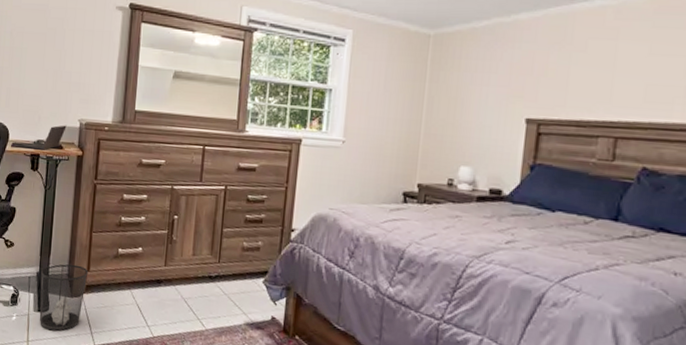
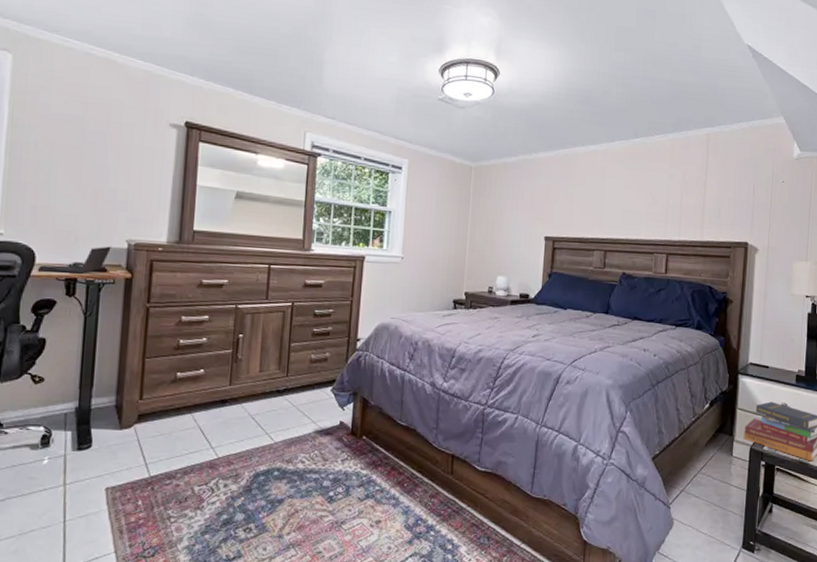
waste bin: present [39,264,89,331] -> none [79,394,141,469]

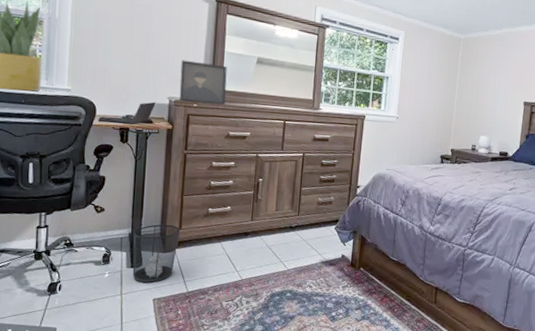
waste bin: none [79,394,141,469] -> present [132,224,181,283]
picture frame: none [140,195,200,248] -> present [179,60,227,105]

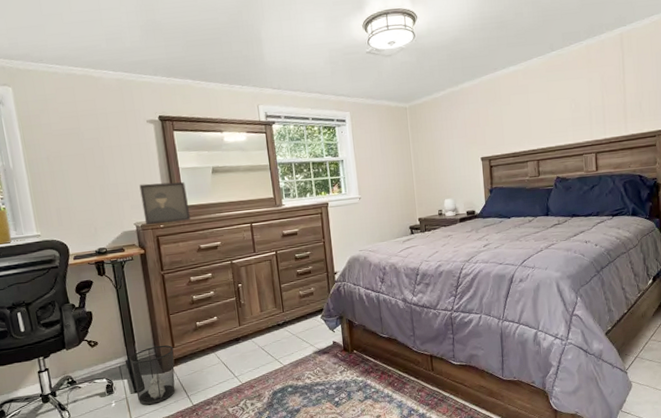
laptop computer: present [108,102,156,124] -> none [82,230,124,259]

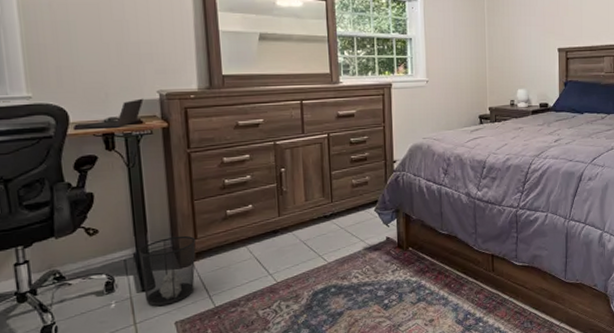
laptop computer: none [82,230,124,259] -> present [86,98,144,129]
picture frame: present [139,182,191,226] -> none [167,45,229,95]

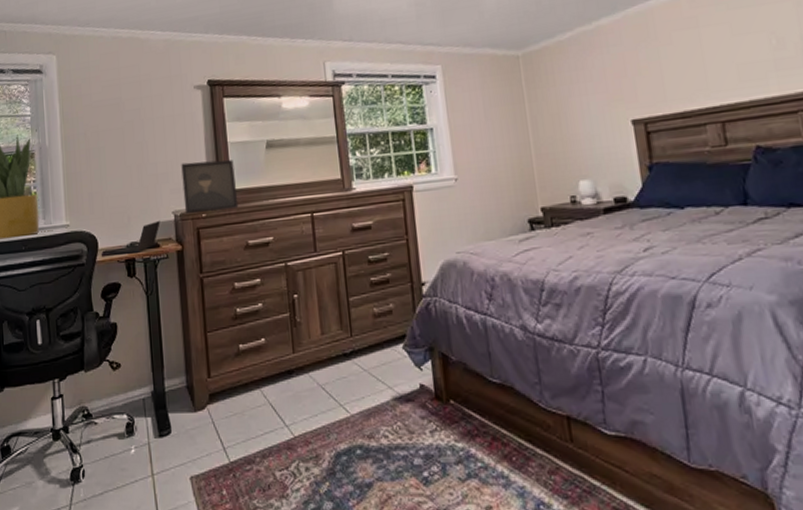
waste bin: present [139,235,196,307] -> none [156,373,210,457]
picture frame: none [167,45,229,95] -> present [181,160,239,215]

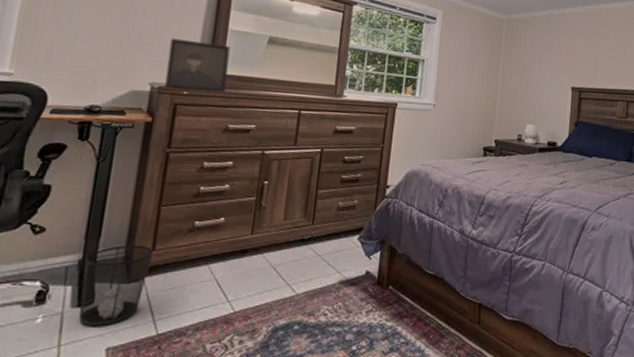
laptop computer: present [112,220,160,255] -> none [63,88,133,117]
waste bin: none [156,373,210,457] -> present [78,244,154,327]

